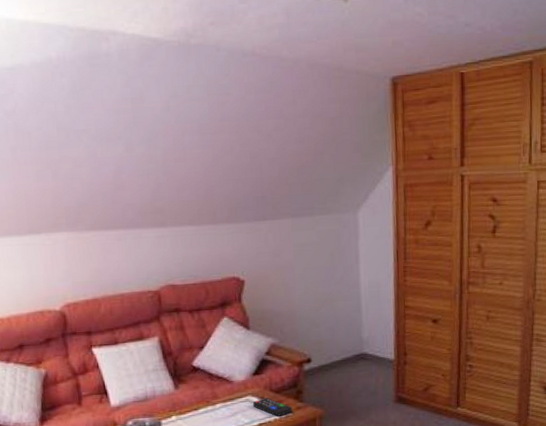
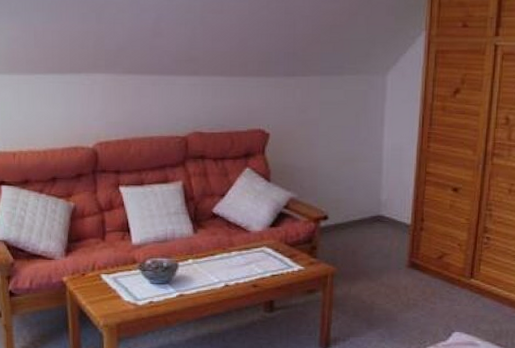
remote control: present [252,397,292,417] -> none [267,250,305,270]

